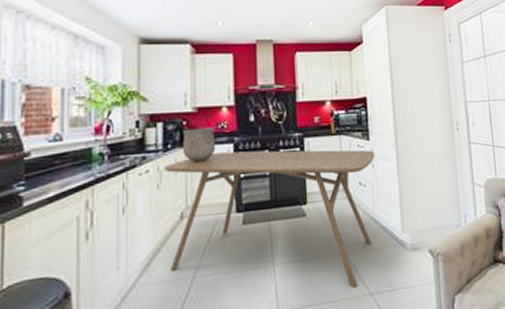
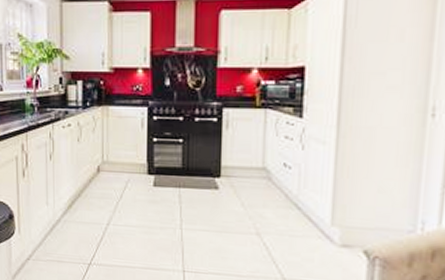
dining table: present [164,150,375,289] -> none [83,115,308,270]
vessel: present [182,127,216,163] -> none [99,88,131,122]

